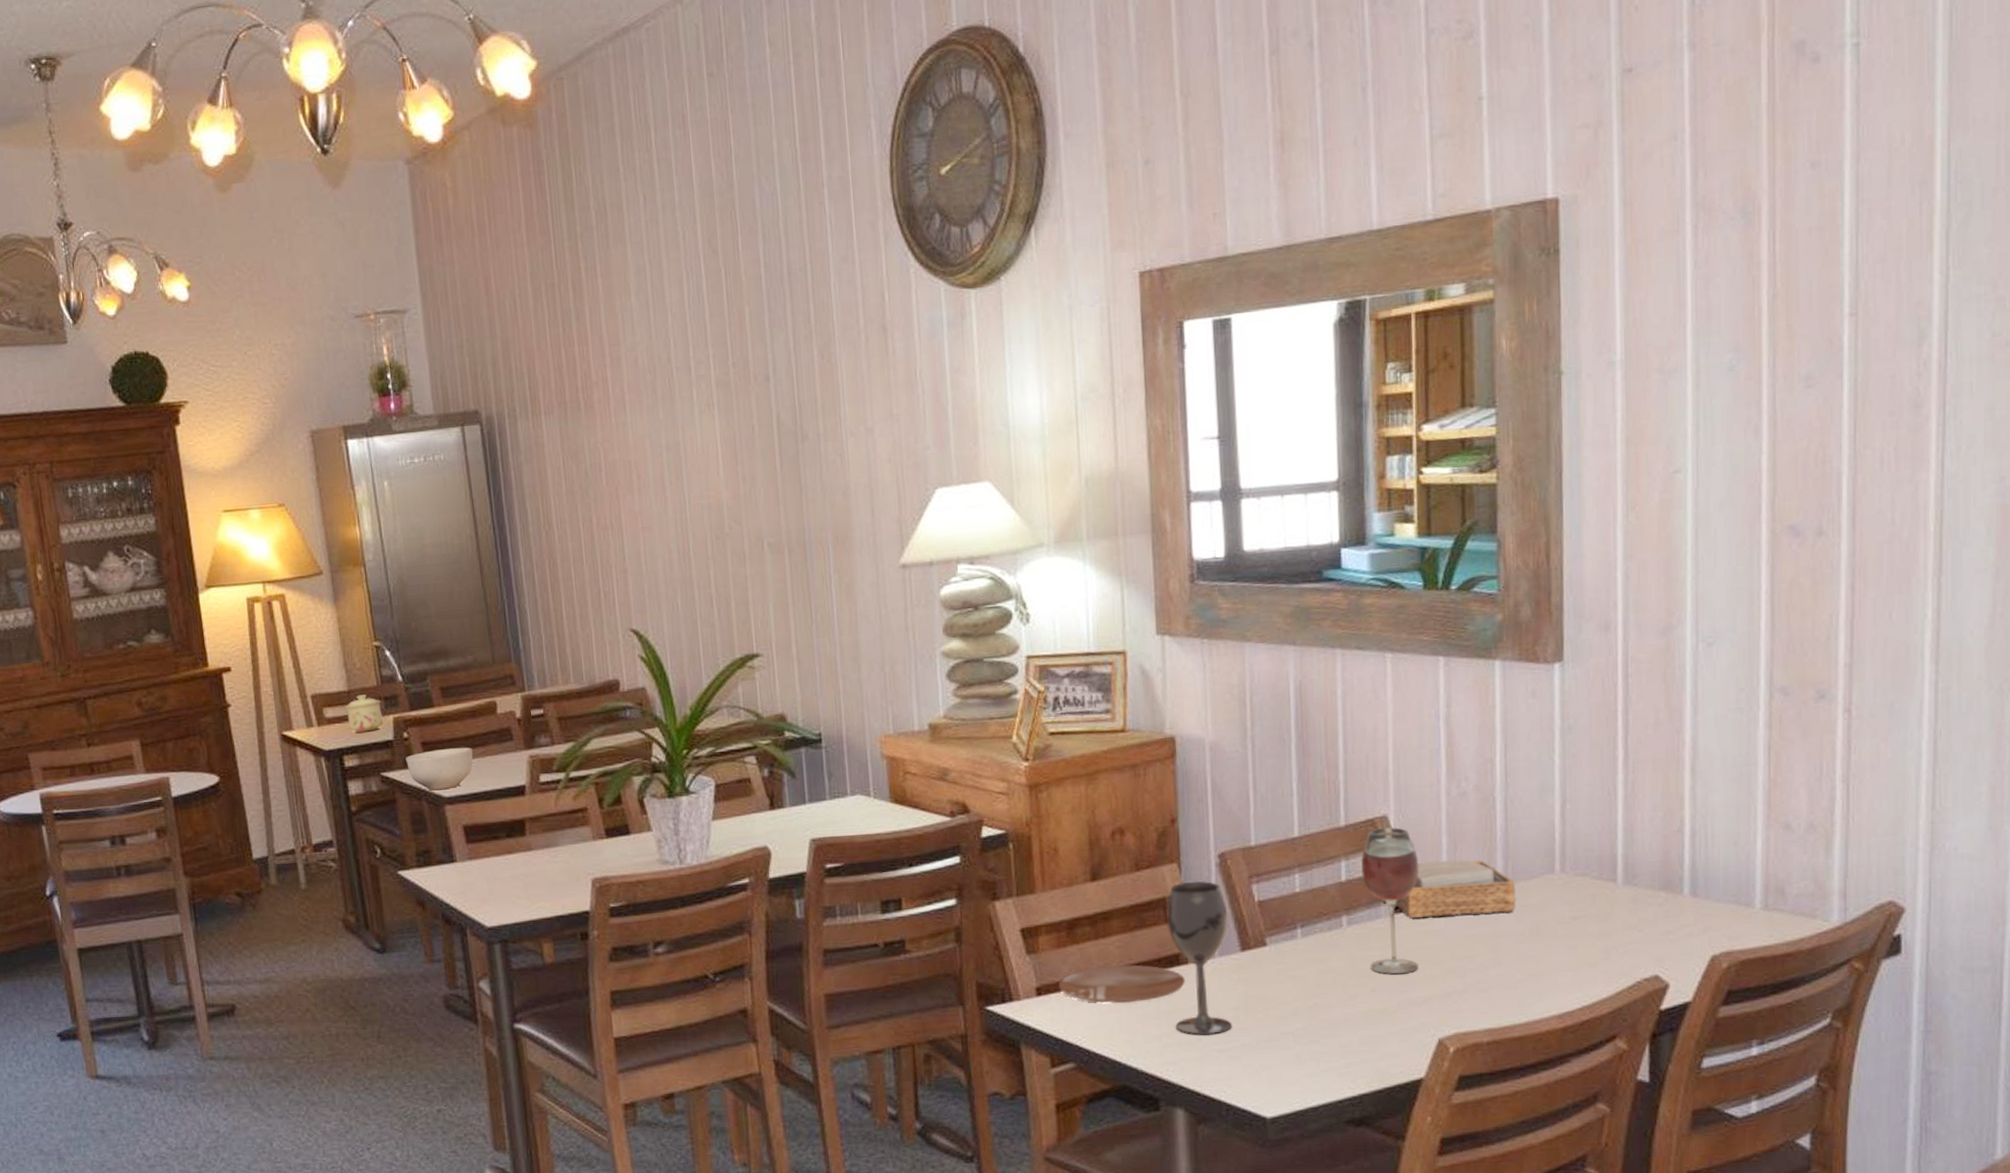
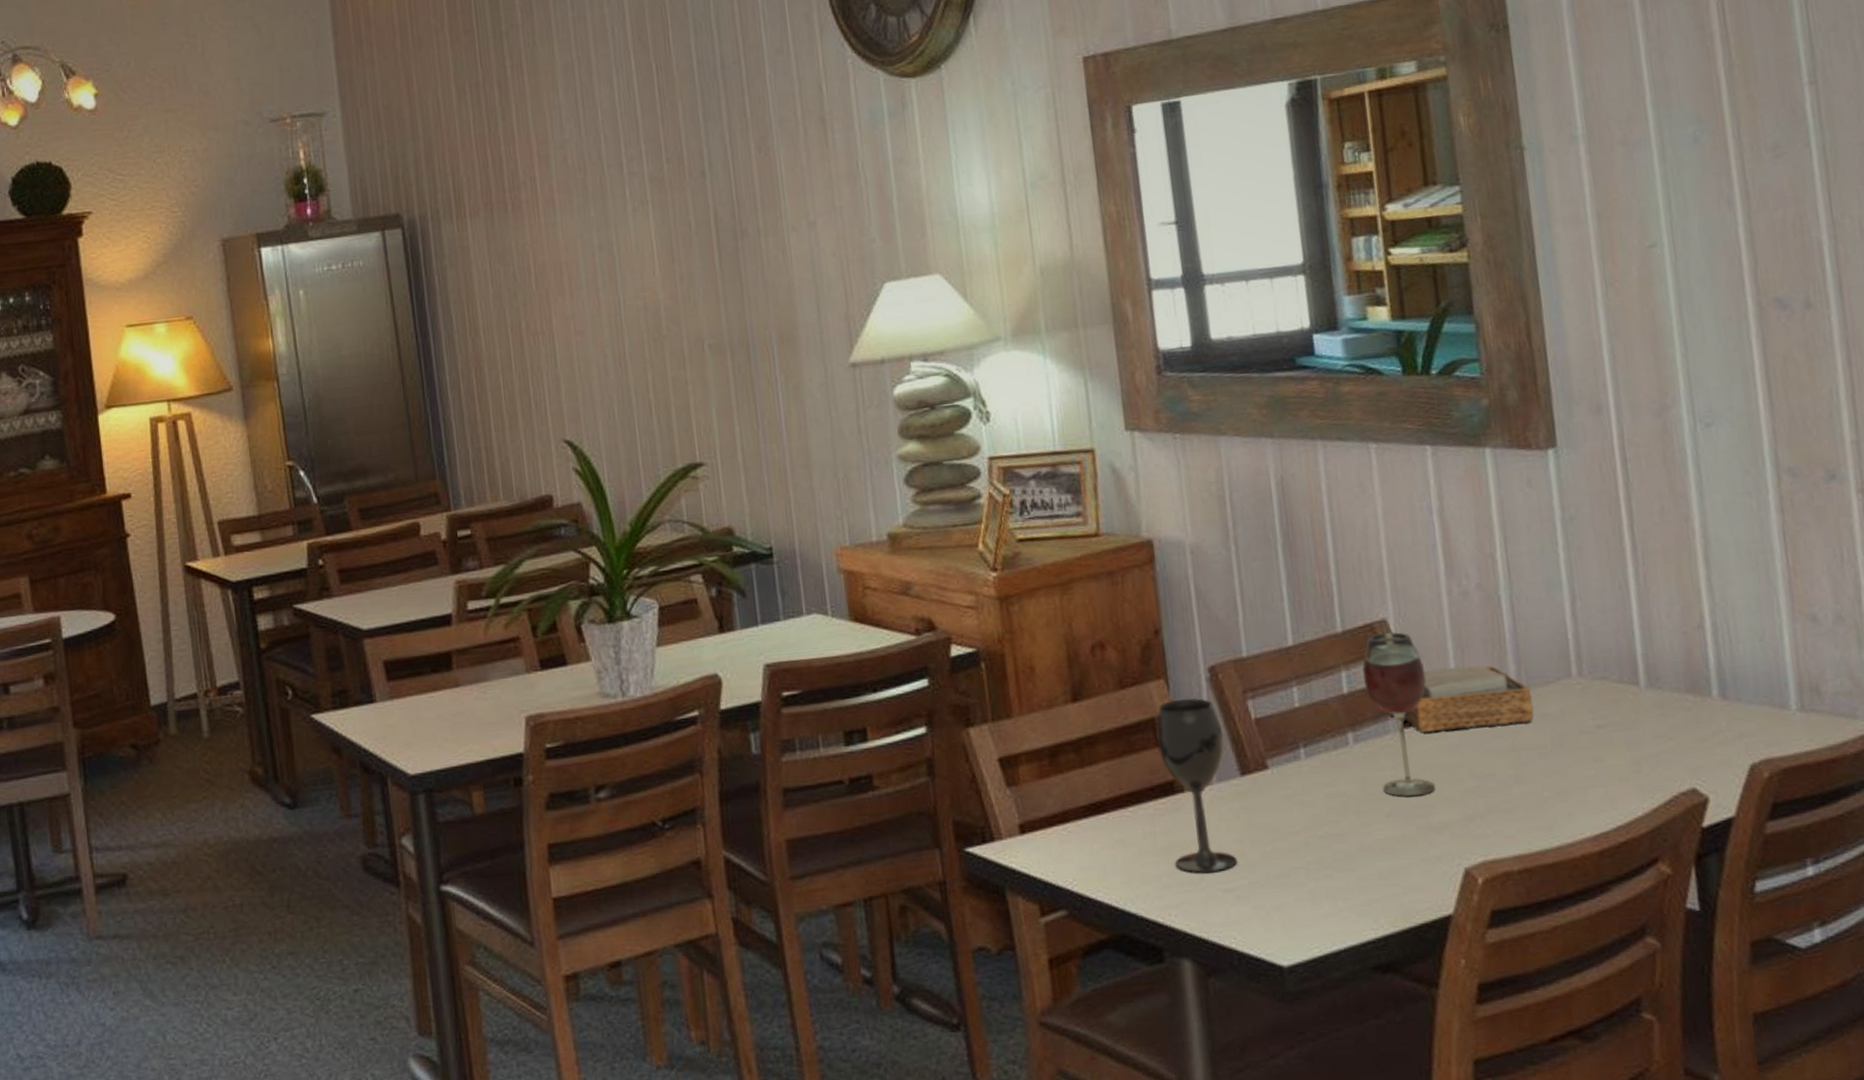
sugar bowl: present [345,695,384,733] -> none [254,519,297,561]
bowl: present [406,747,473,791] -> none [321,573,395,623]
plate: present [1059,964,1185,1004] -> none [1044,794,1182,841]

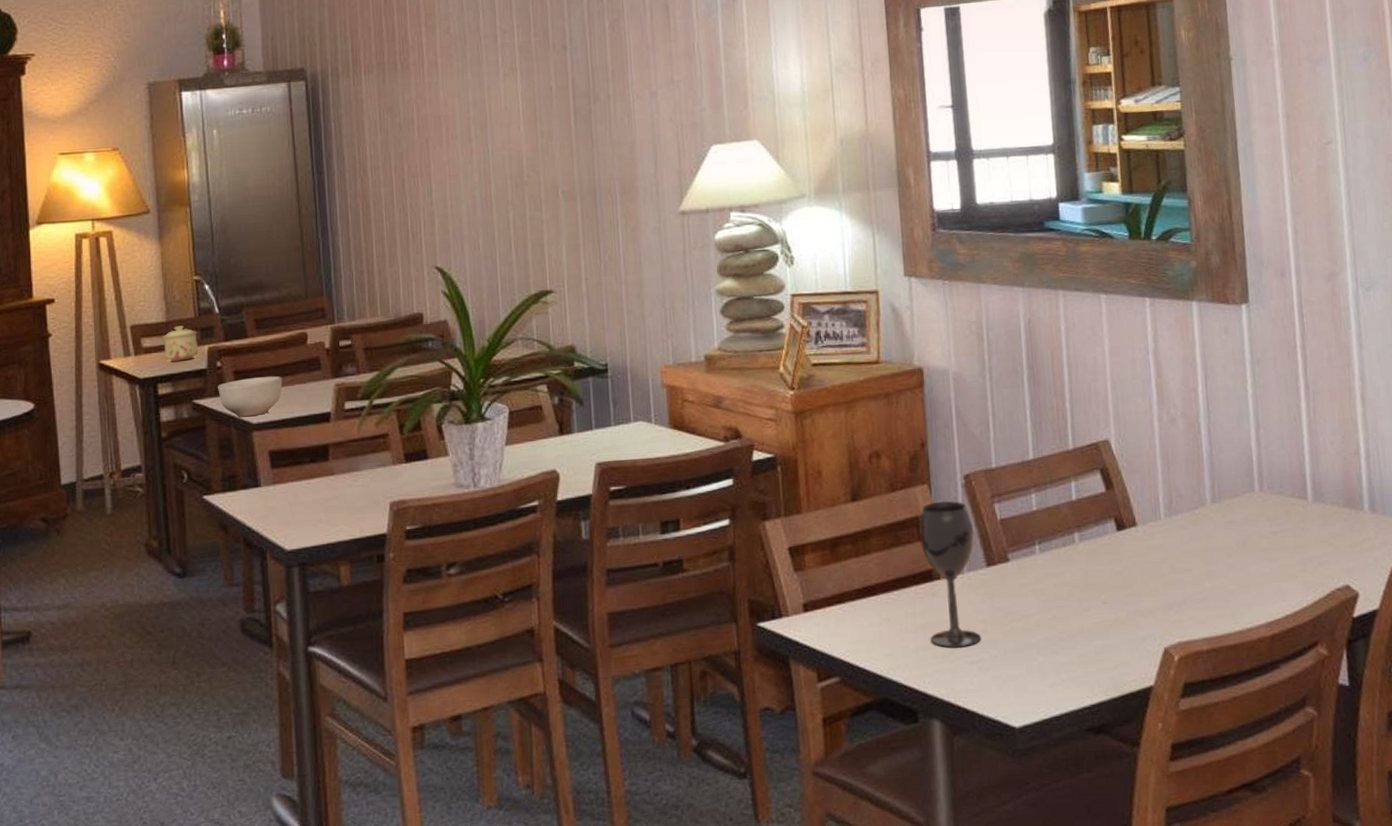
sugar bowl: none [254,519,297,561] -> present [162,326,199,362]
bowl: none [321,573,395,623] -> present [218,375,282,418]
wineglass: present [1362,632,1435,797] -> none [1088,450,1143,587]
napkin holder: present [1404,665,1534,733] -> none [1120,480,1224,534]

